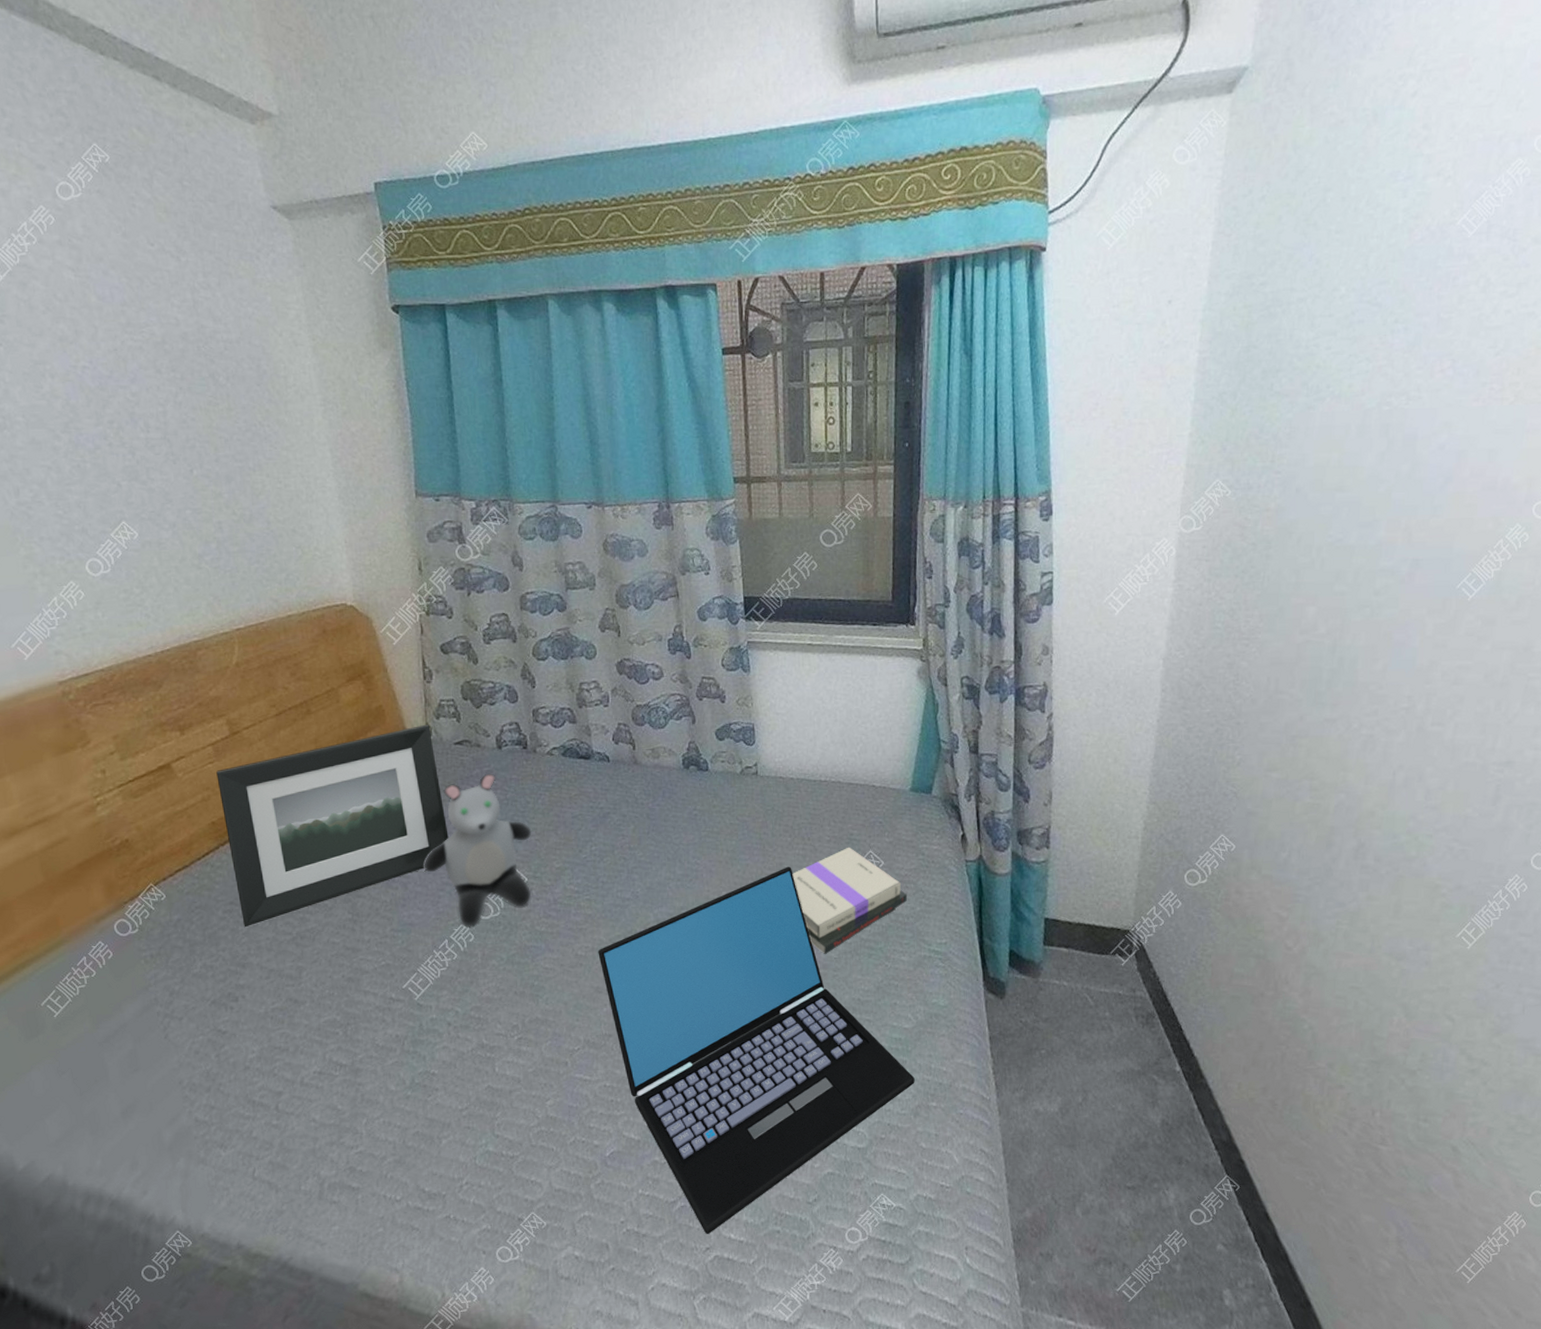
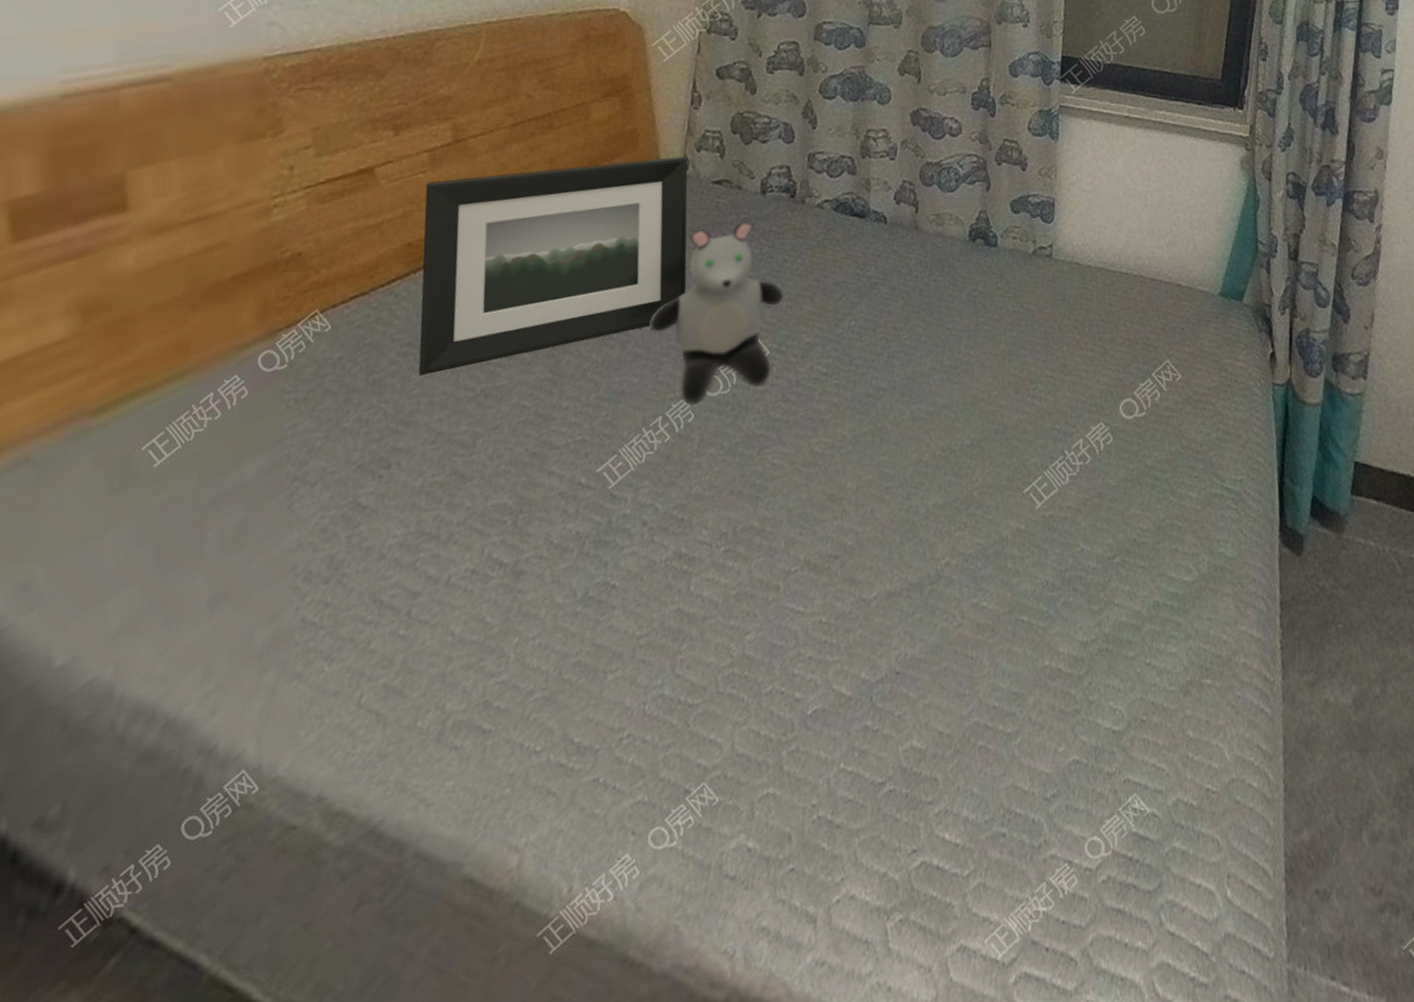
laptop: present [598,866,915,1234] -> none [837,369,1189,831]
books: present [792,847,908,954] -> none [1076,353,1204,480]

